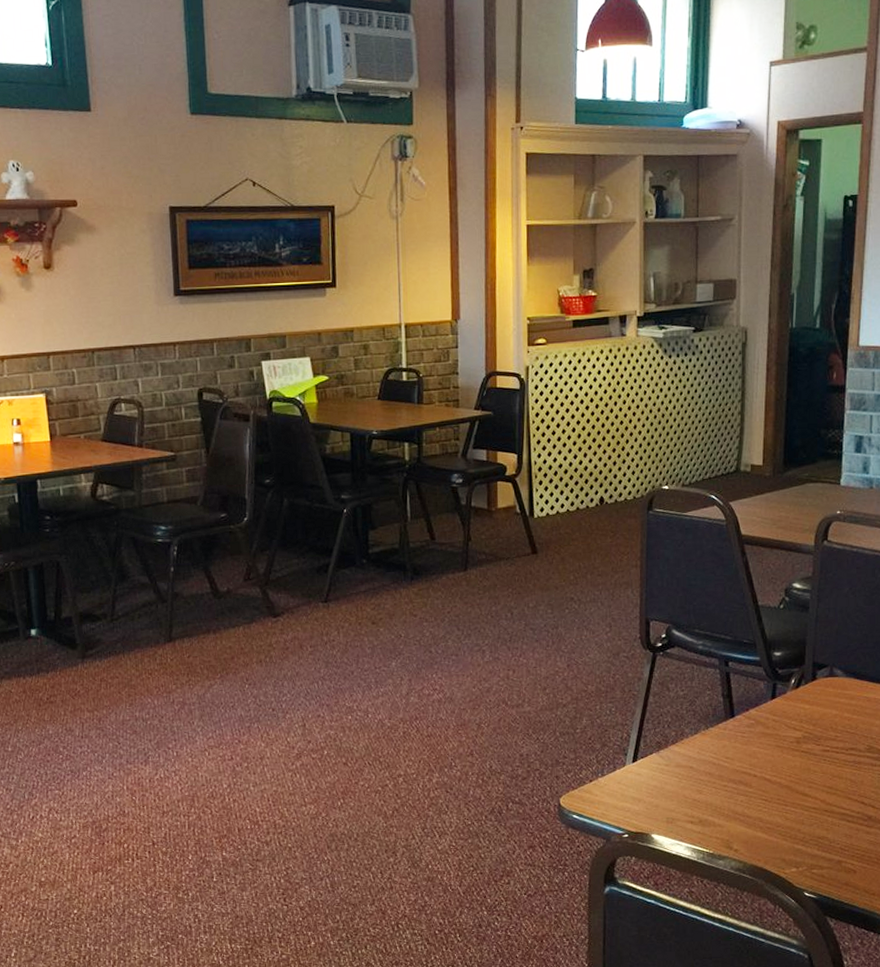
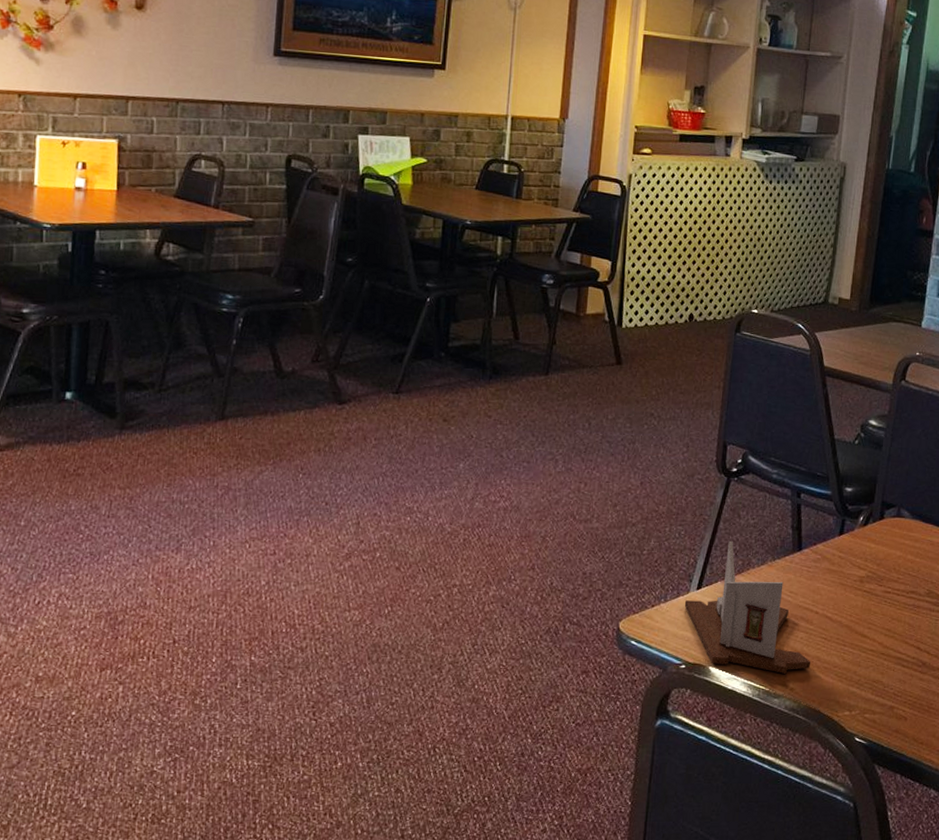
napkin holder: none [621,713,754,836] -> present [684,540,811,674]

